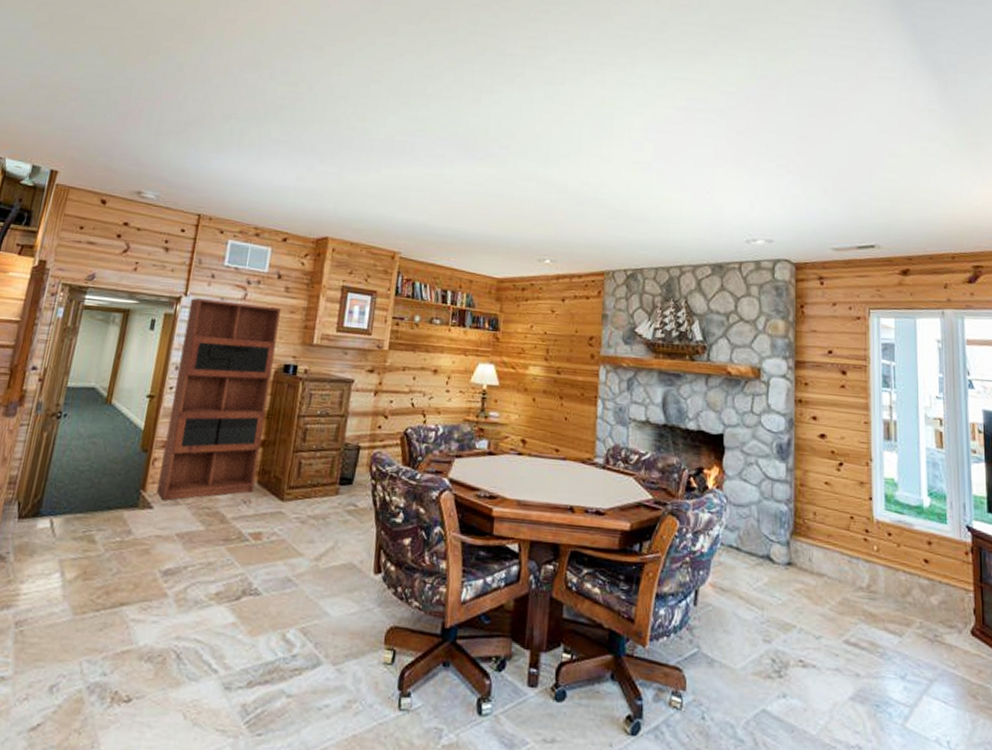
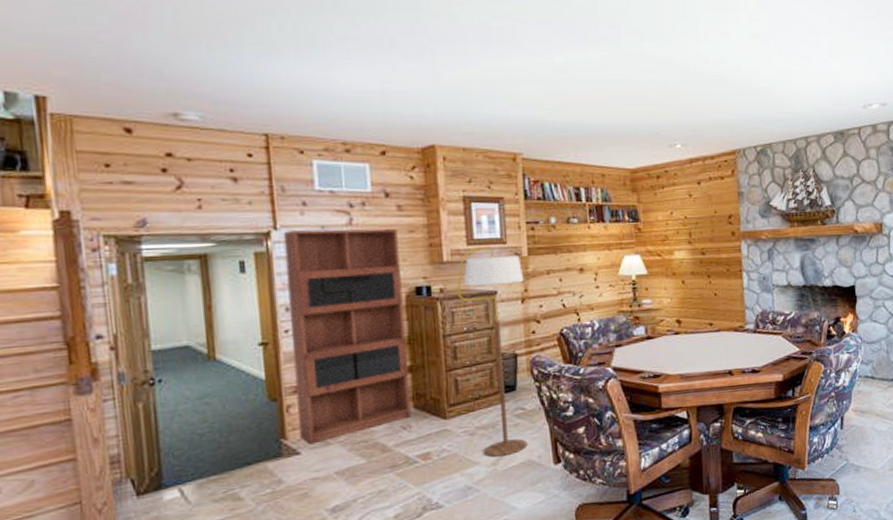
floor lamp: none [309,334,381,553] -> present [456,246,528,457]

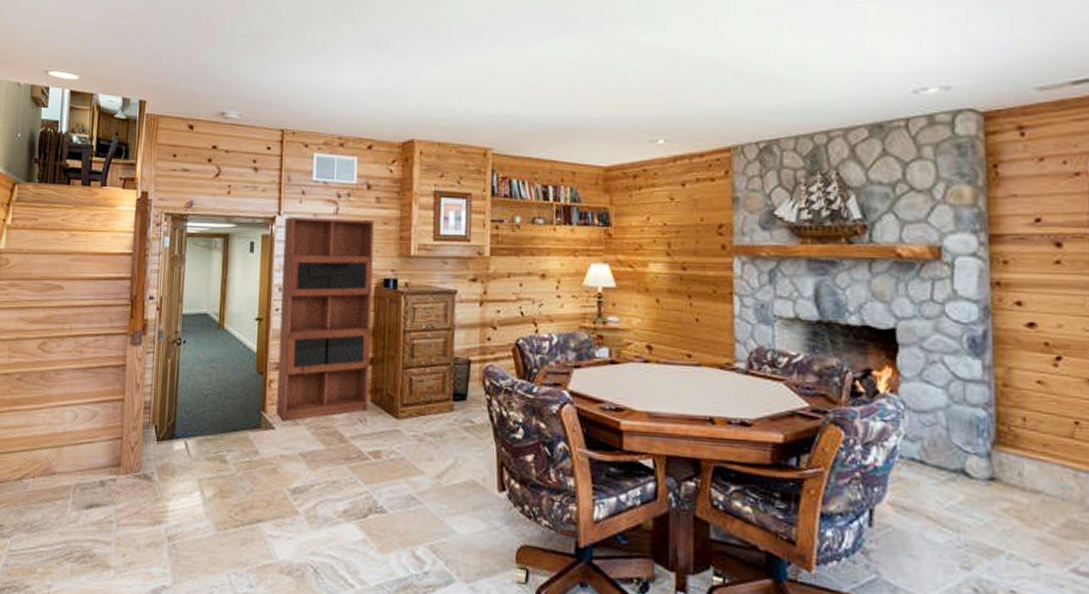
floor lamp: present [456,246,528,457] -> none [420,243,485,471]

